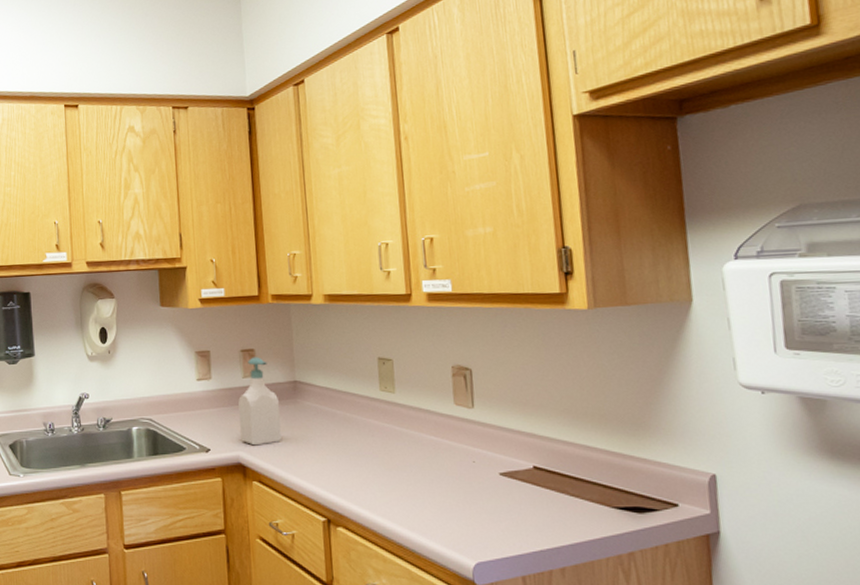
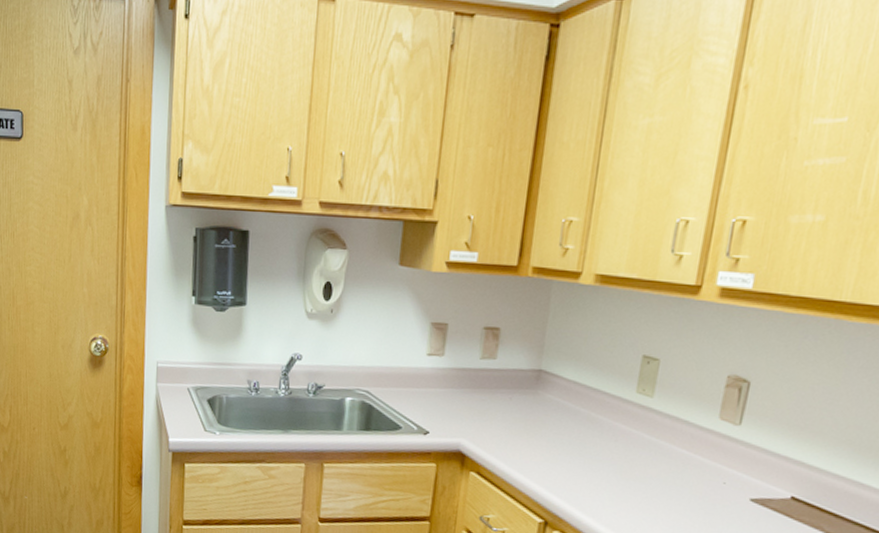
soap bottle: present [238,357,282,446] -> none [464,337,518,435]

